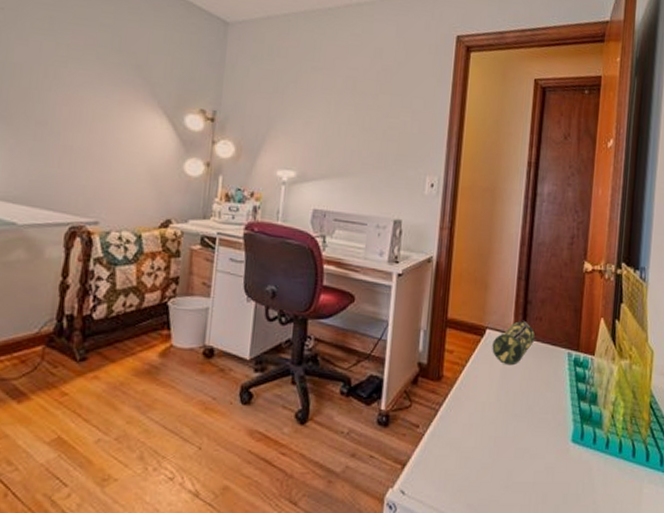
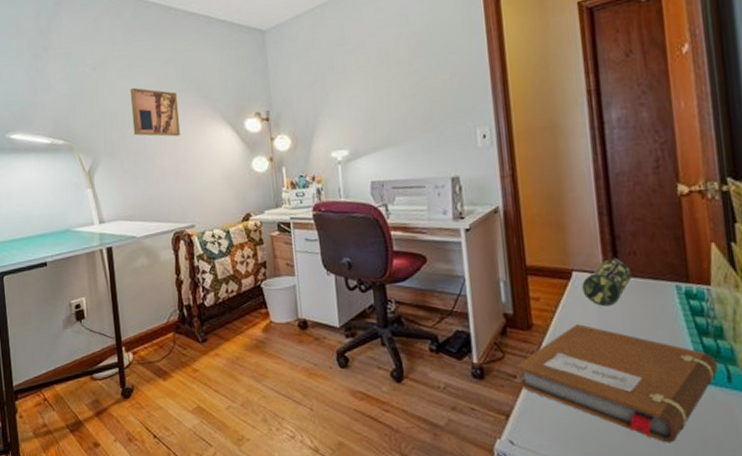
wall art: none [40,44,108,115] -> present [129,87,181,137]
notebook: none [419,380,588,497] -> present [516,324,718,443]

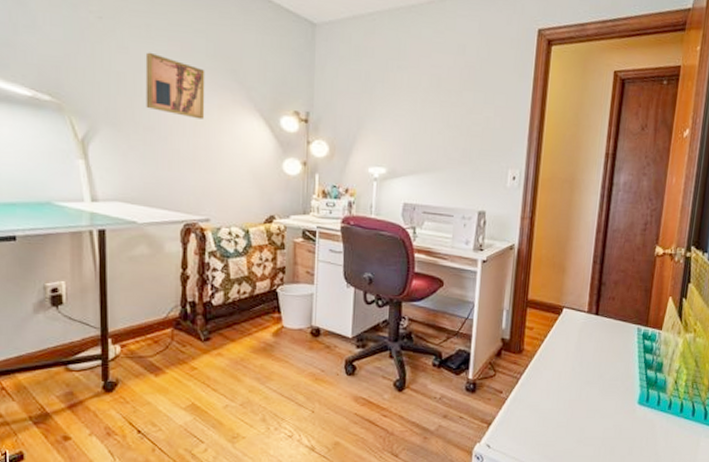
notebook: present [516,324,718,443] -> none [502,352,653,450]
pencil case: present [582,258,632,307] -> none [568,301,608,340]

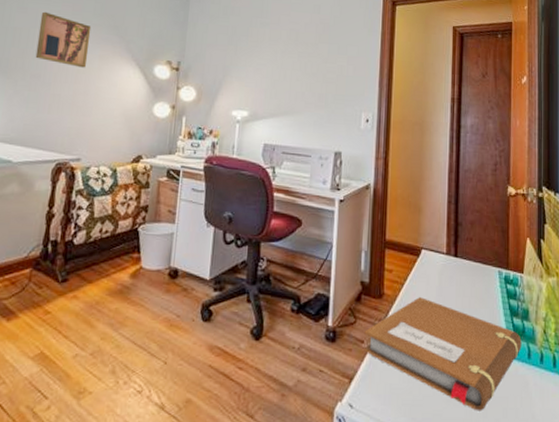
notebook: none [502,352,653,450] -> present [364,297,522,411]

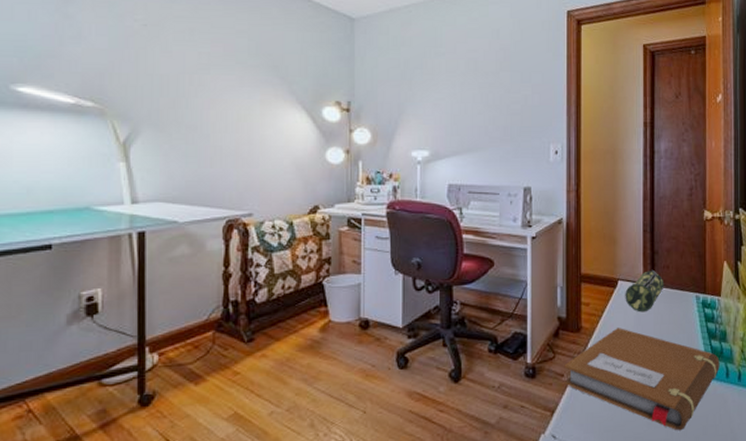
wall art: present [35,11,92,68] -> none [188,54,248,115]
pencil case: none [428,242,467,284] -> present [625,270,664,313]

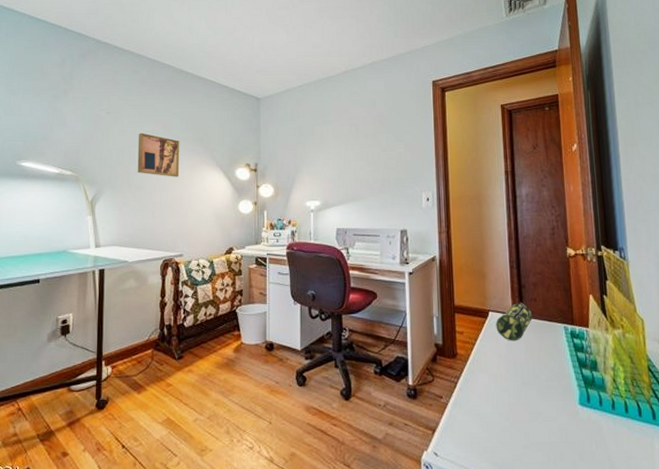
wall art: none [188,54,248,115] -> present [137,132,180,177]
notebook: present [564,328,720,431] -> none [442,355,593,455]

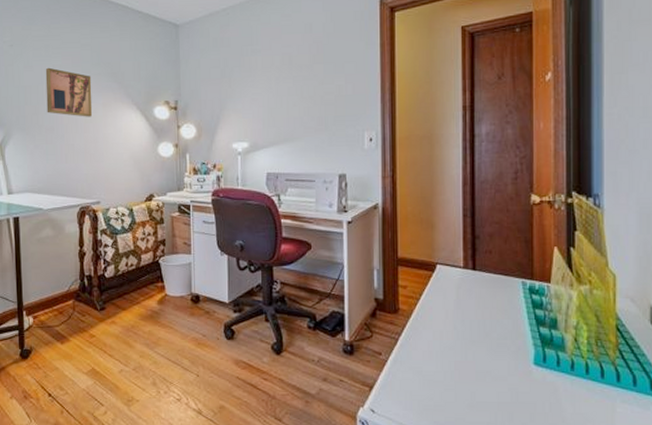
pencil case: present [496,303,533,341] -> none [444,255,487,297]

